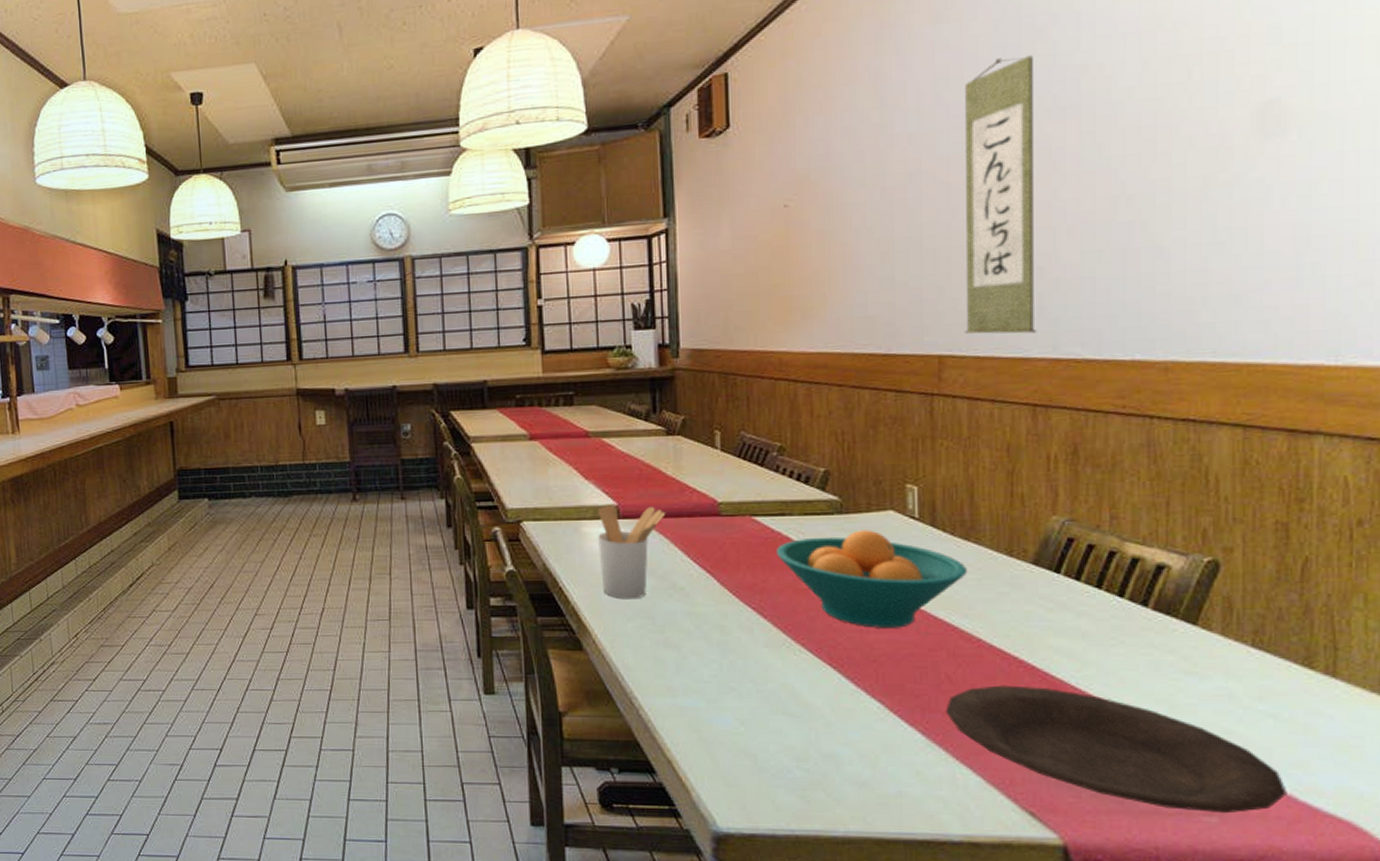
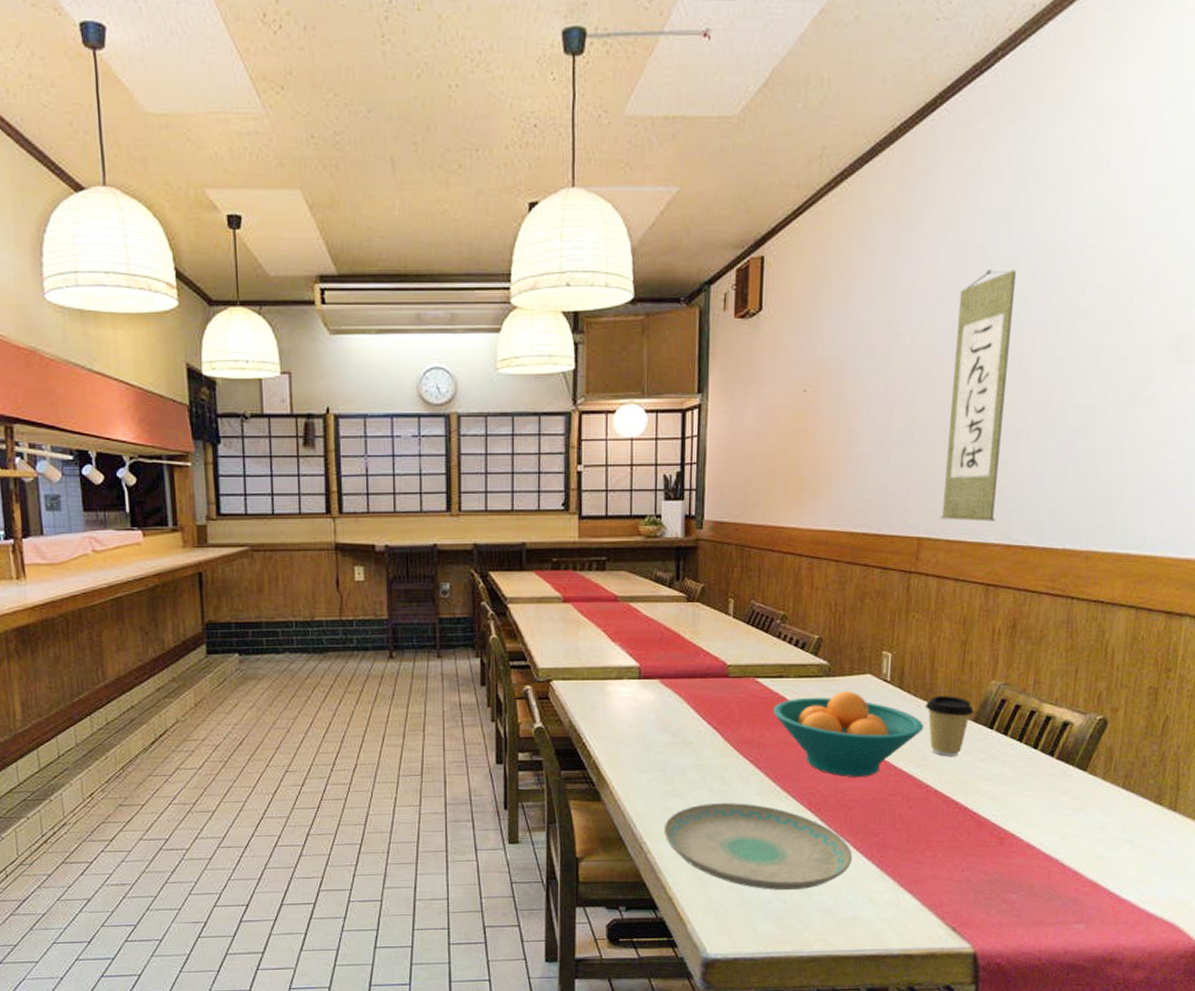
utensil holder: present [598,505,666,600] -> none [620,666,682,754]
plate: none [657,656,890,757] -> present [664,803,853,890]
plate: present [945,685,1287,814] -> none [896,823,1133,921]
coffee cup: none [966,534,1033,606] -> present [925,696,975,757]

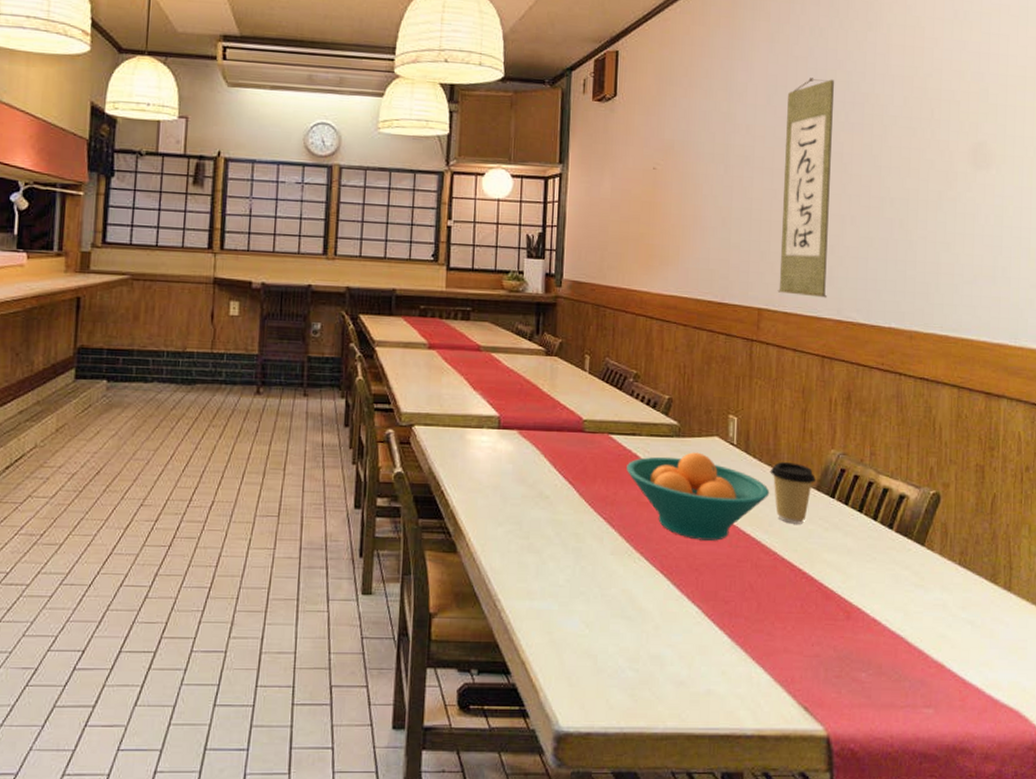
plate: present [664,803,853,890] -> none [519,561,705,658]

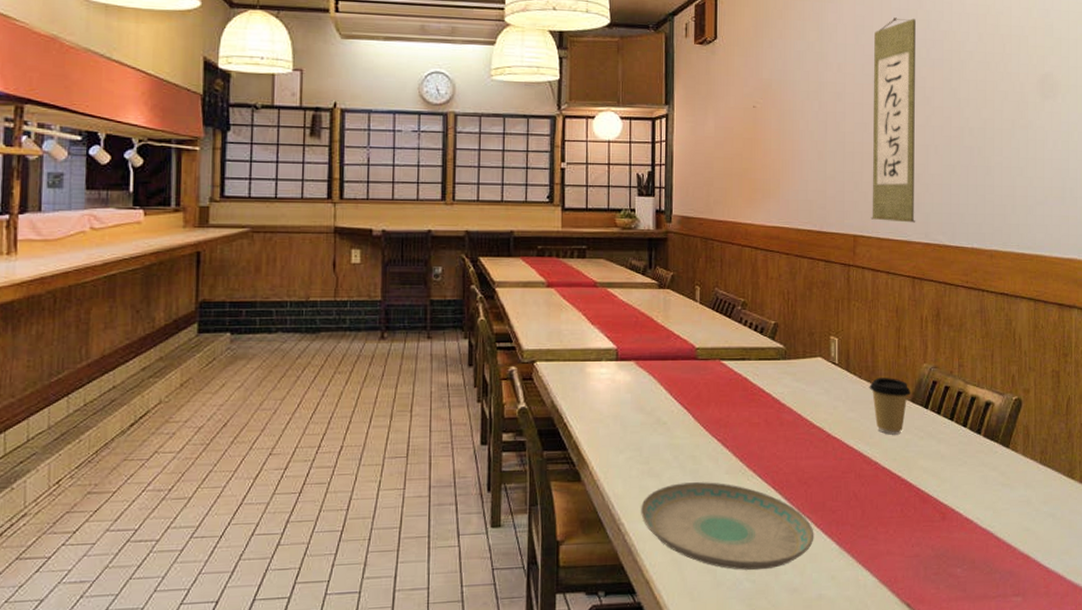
plate: none [519,561,705,658] -> present [641,482,814,570]
fruit bowl: present [627,452,770,541] -> none [738,373,870,455]

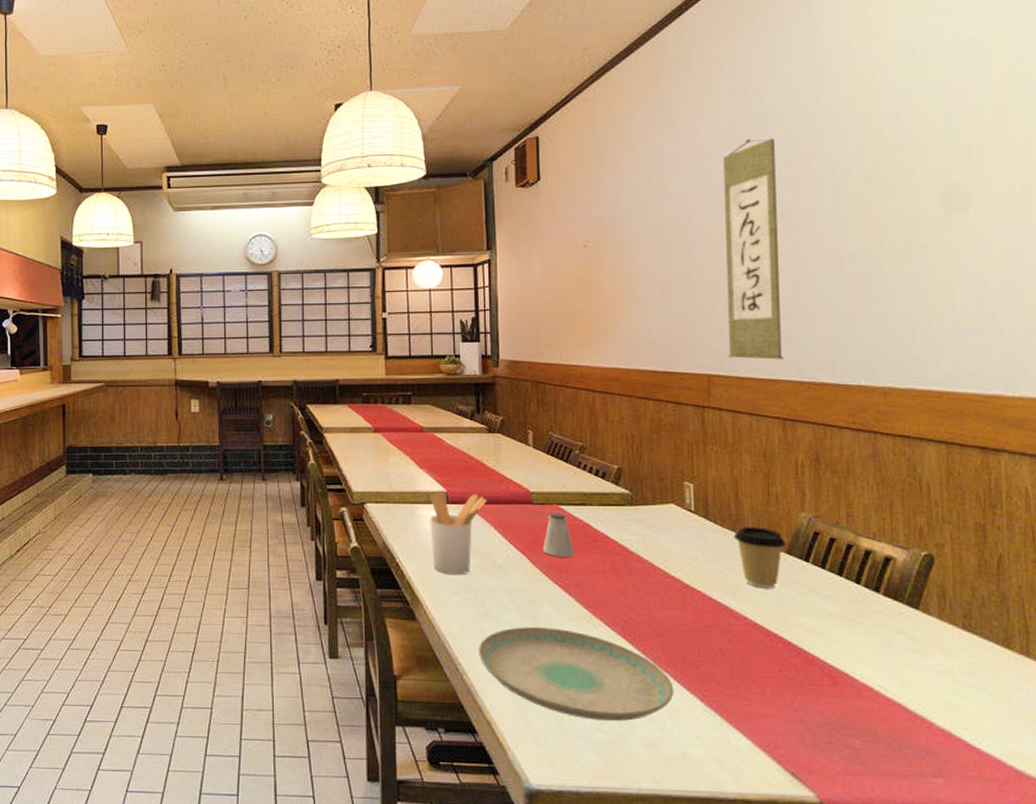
utensil holder: none [599,348,655,434] -> present [430,491,487,575]
saltshaker: none [705,368,734,412] -> present [543,513,576,557]

